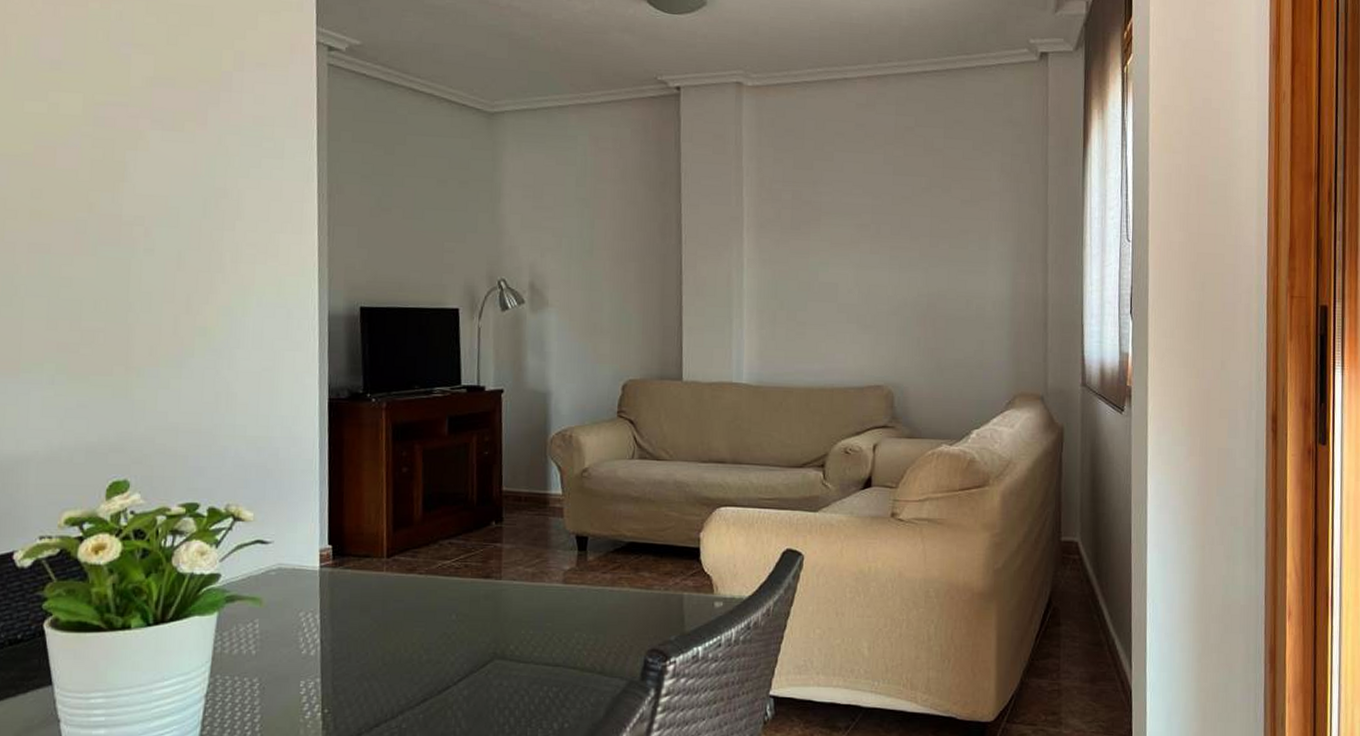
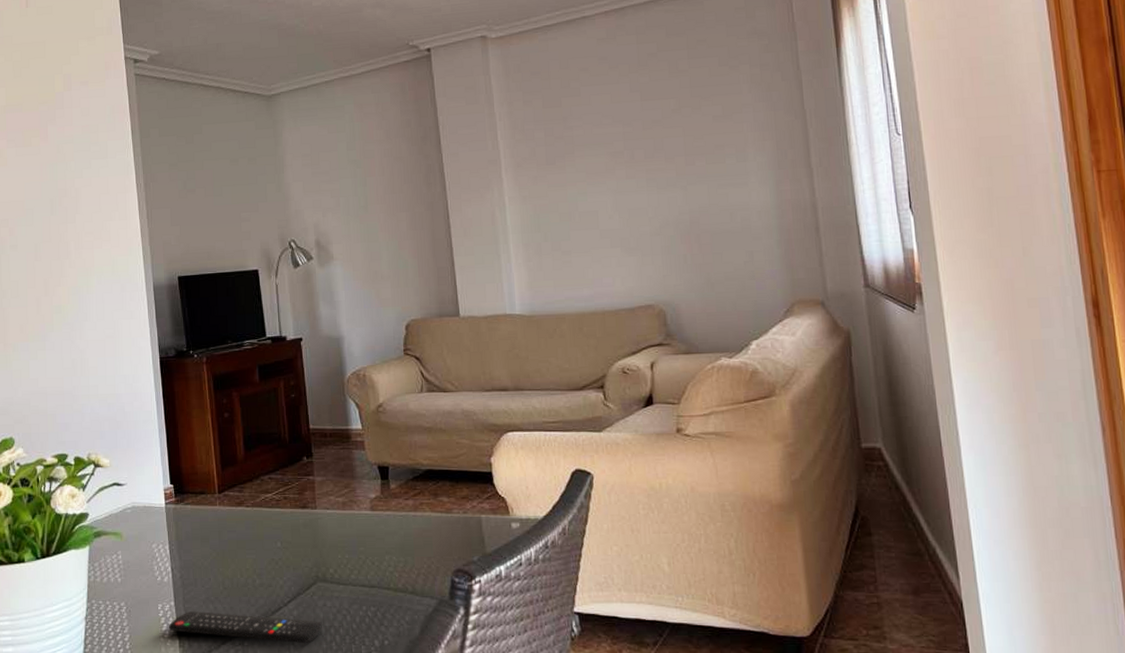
remote control: none [311,690,495,725] -> present [169,611,322,643]

